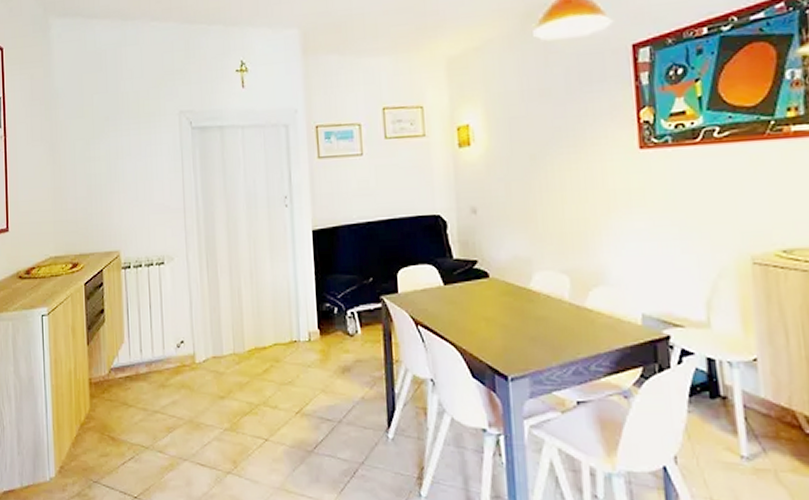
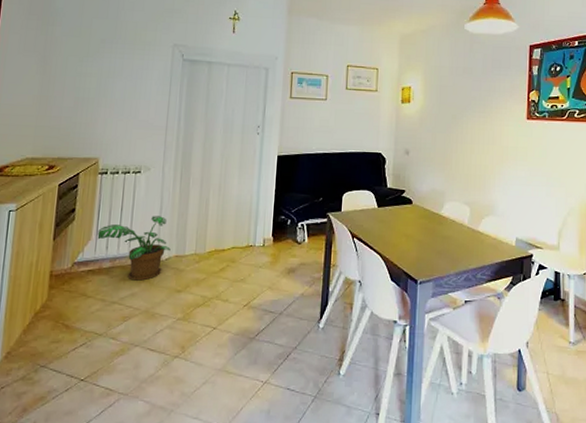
potted plant: none [129,312,207,387] -> present [97,216,171,281]

